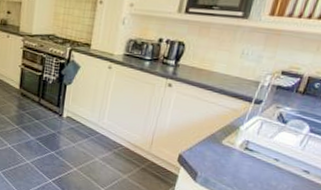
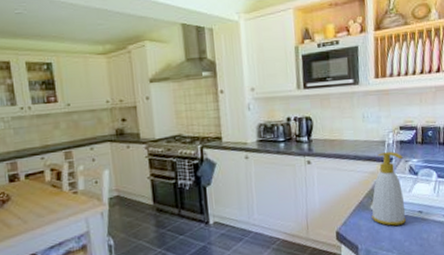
soap bottle: none [220,93,275,166] -> present [372,151,407,226]

